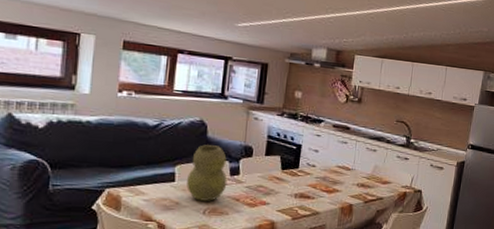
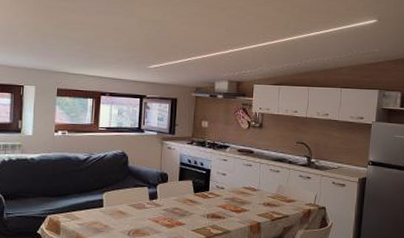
vase: present [187,145,228,201] -> none [113,173,147,224]

